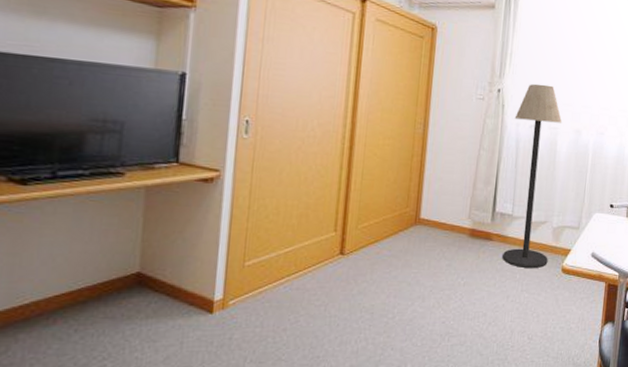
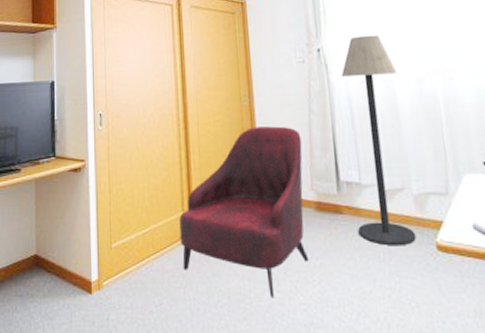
armchair: none [327,155,468,313] -> present [179,126,309,299]

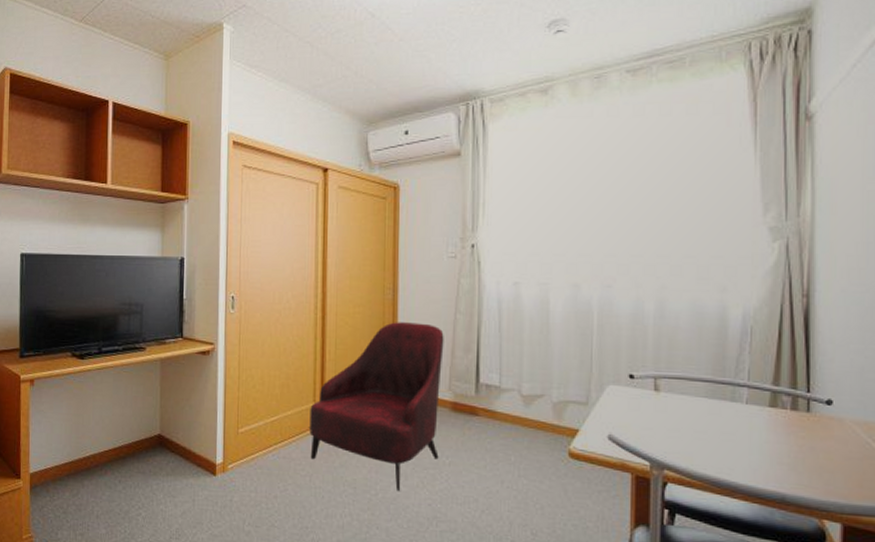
floor lamp: present [341,35,416,245] -> none [492,234,554,450]

